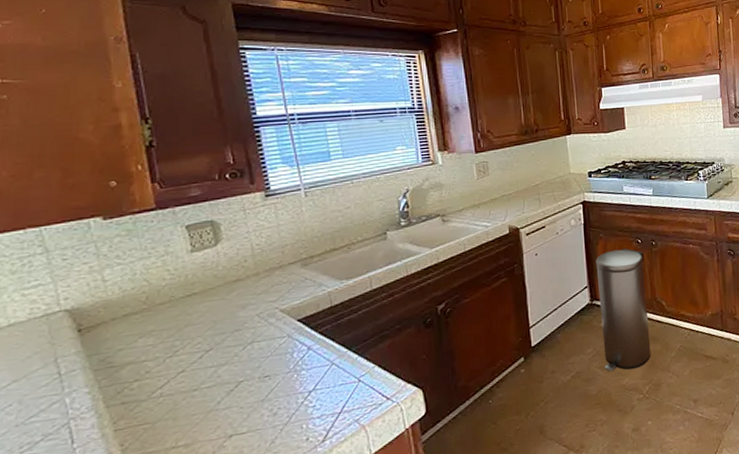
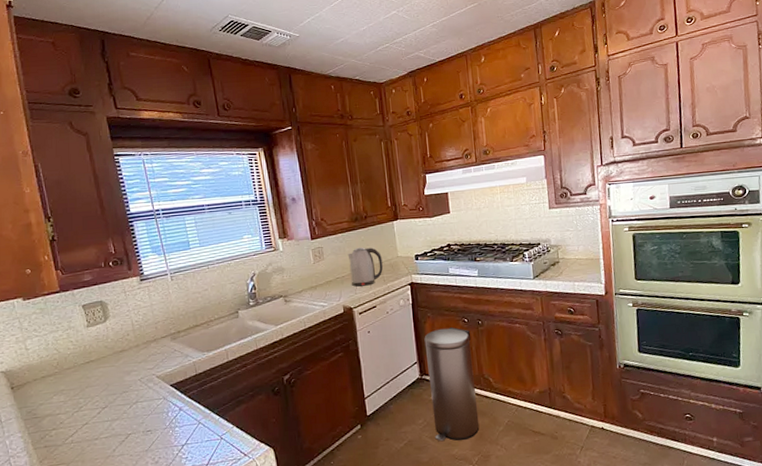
kettle: none [515,162,554,205] -> present [347,247,383,287]

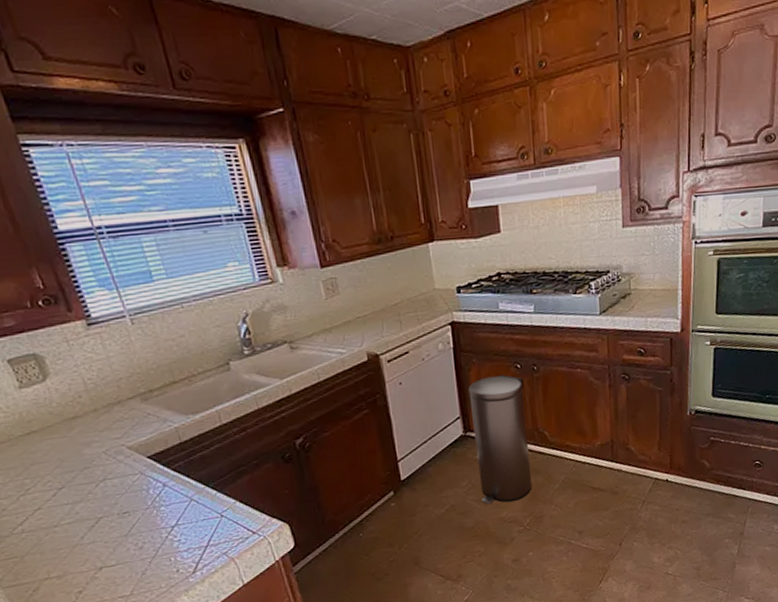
kettle: present [347,247,383,287] -> none [370,277,416,328]

